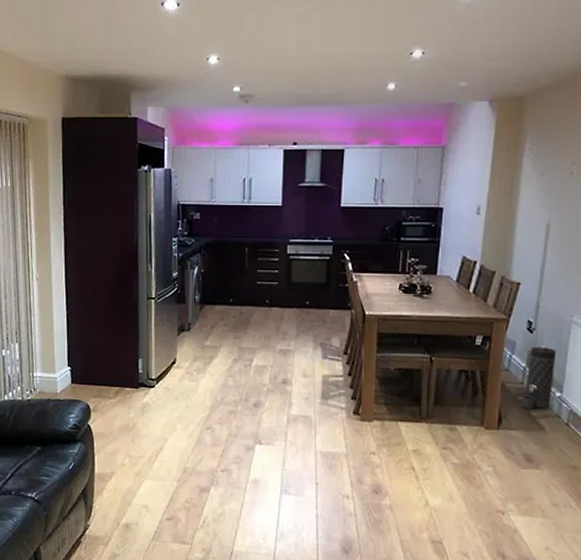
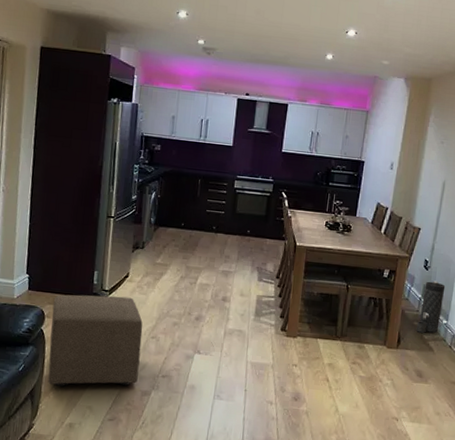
ottoman: none [98,384,196,486] -> present [48,294,143,388]

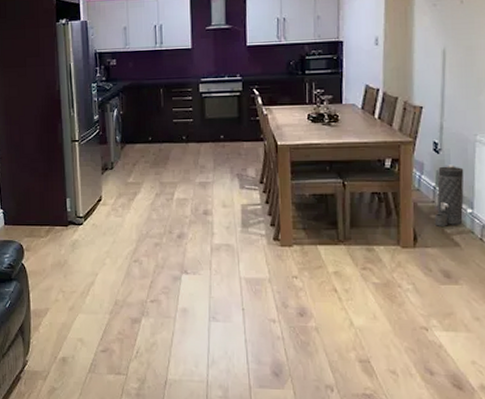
ottoman: present [48,294,143,388] -> none [30,221,125,321]

